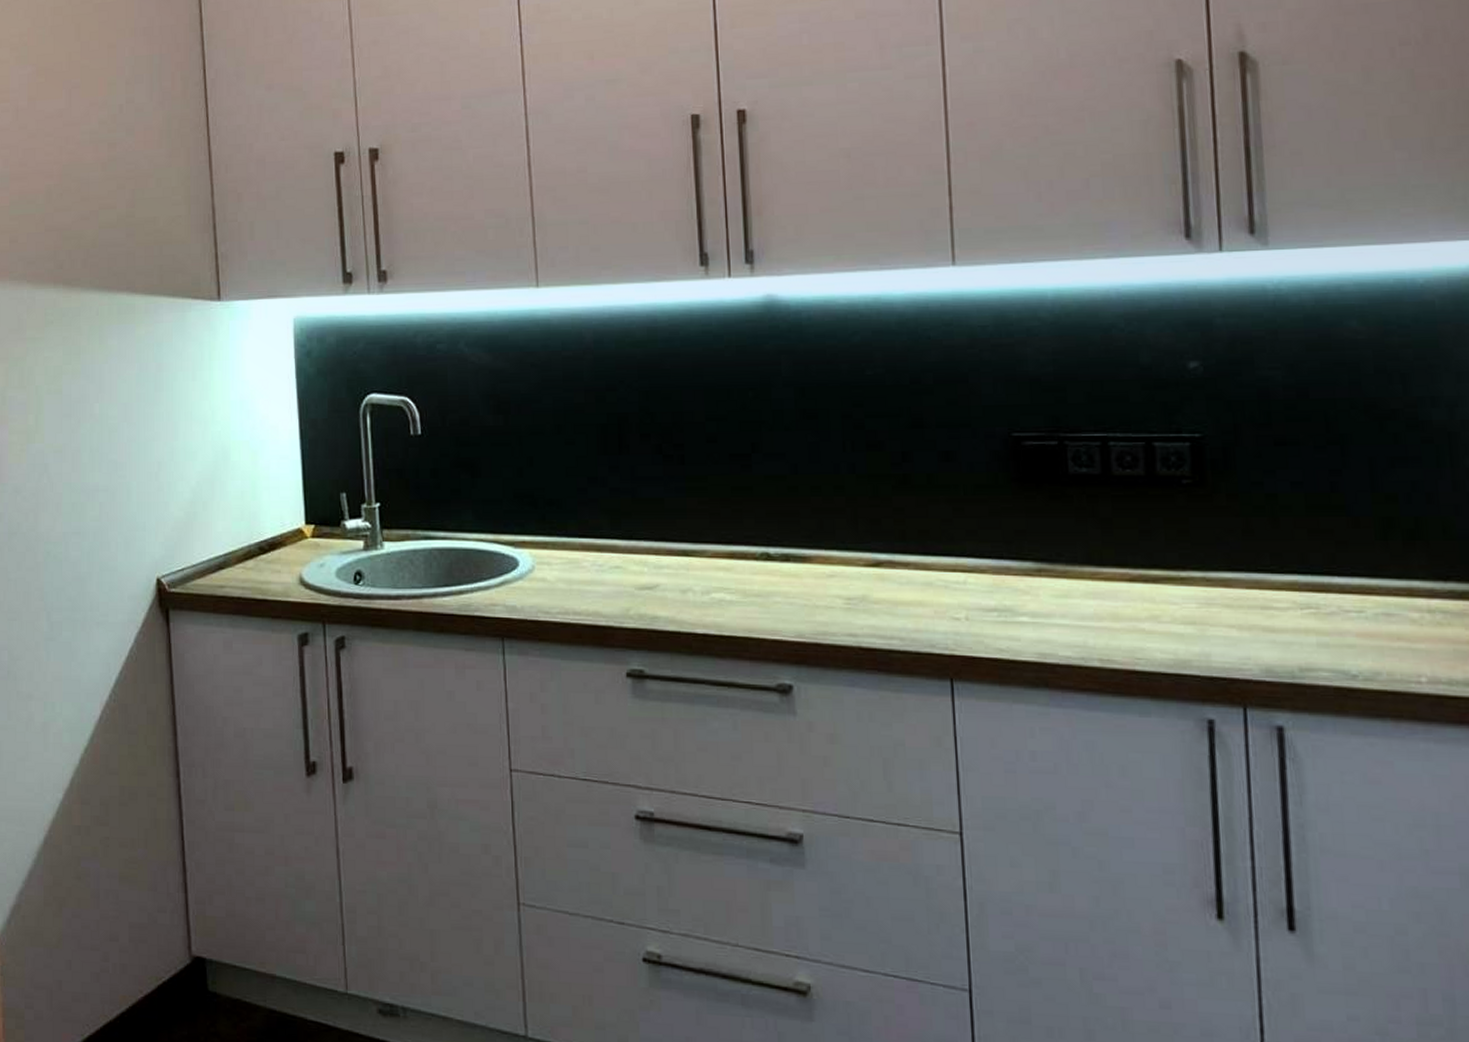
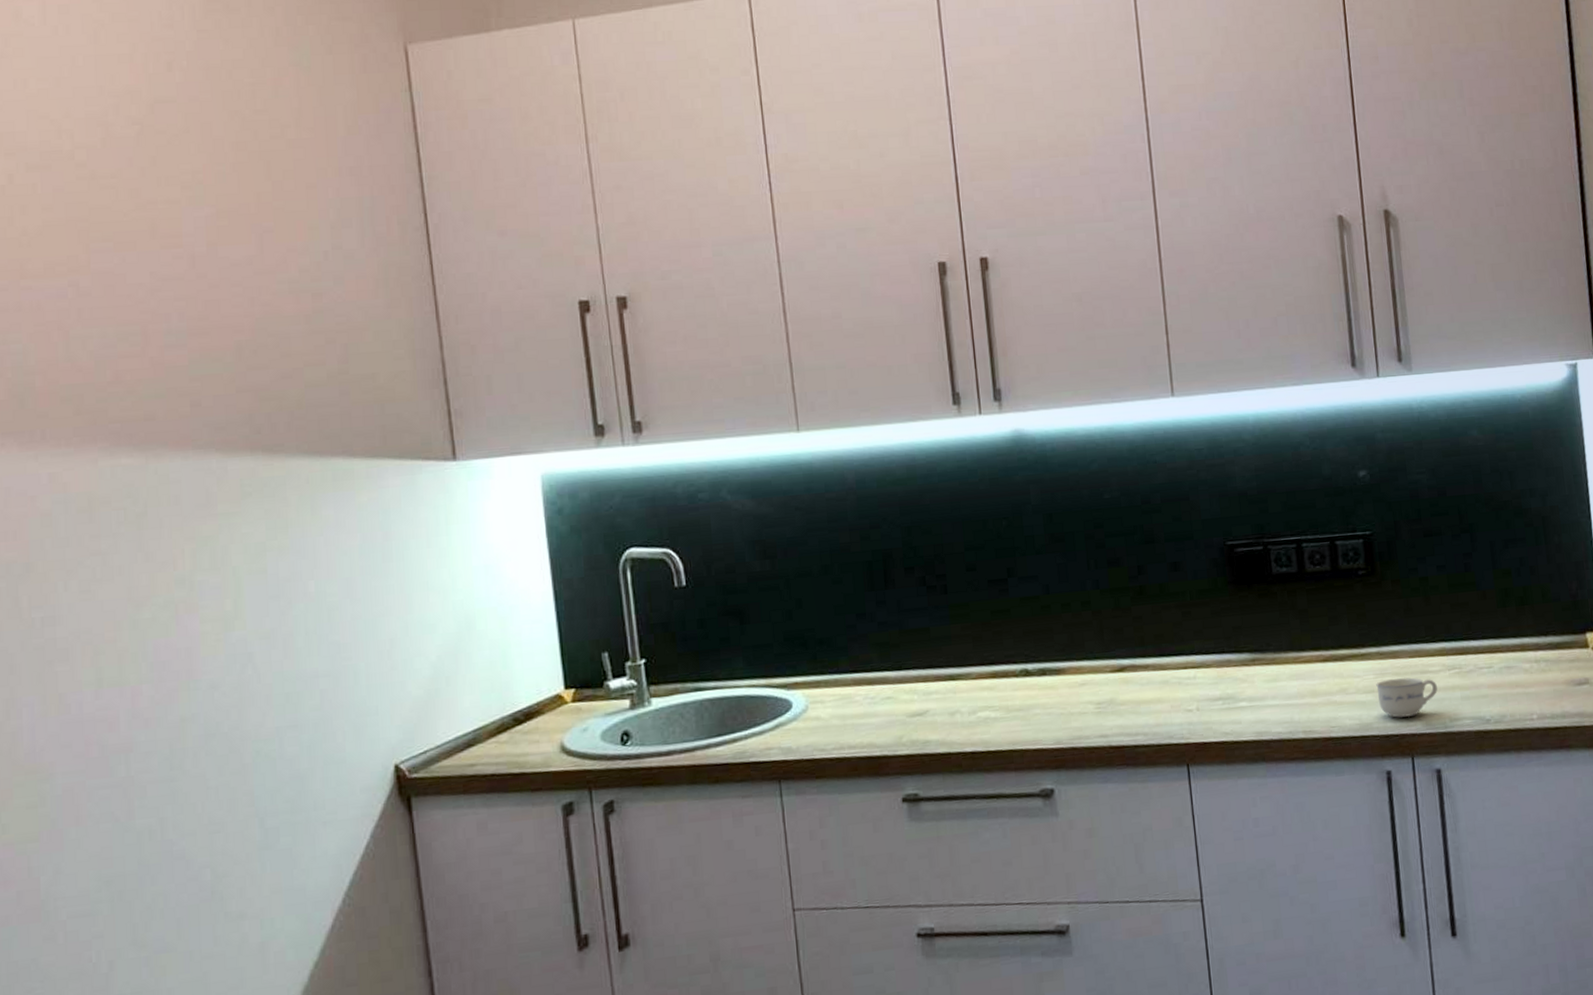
cup: none [1199,612,1284,659] -> present [1376,677,1438,718]

